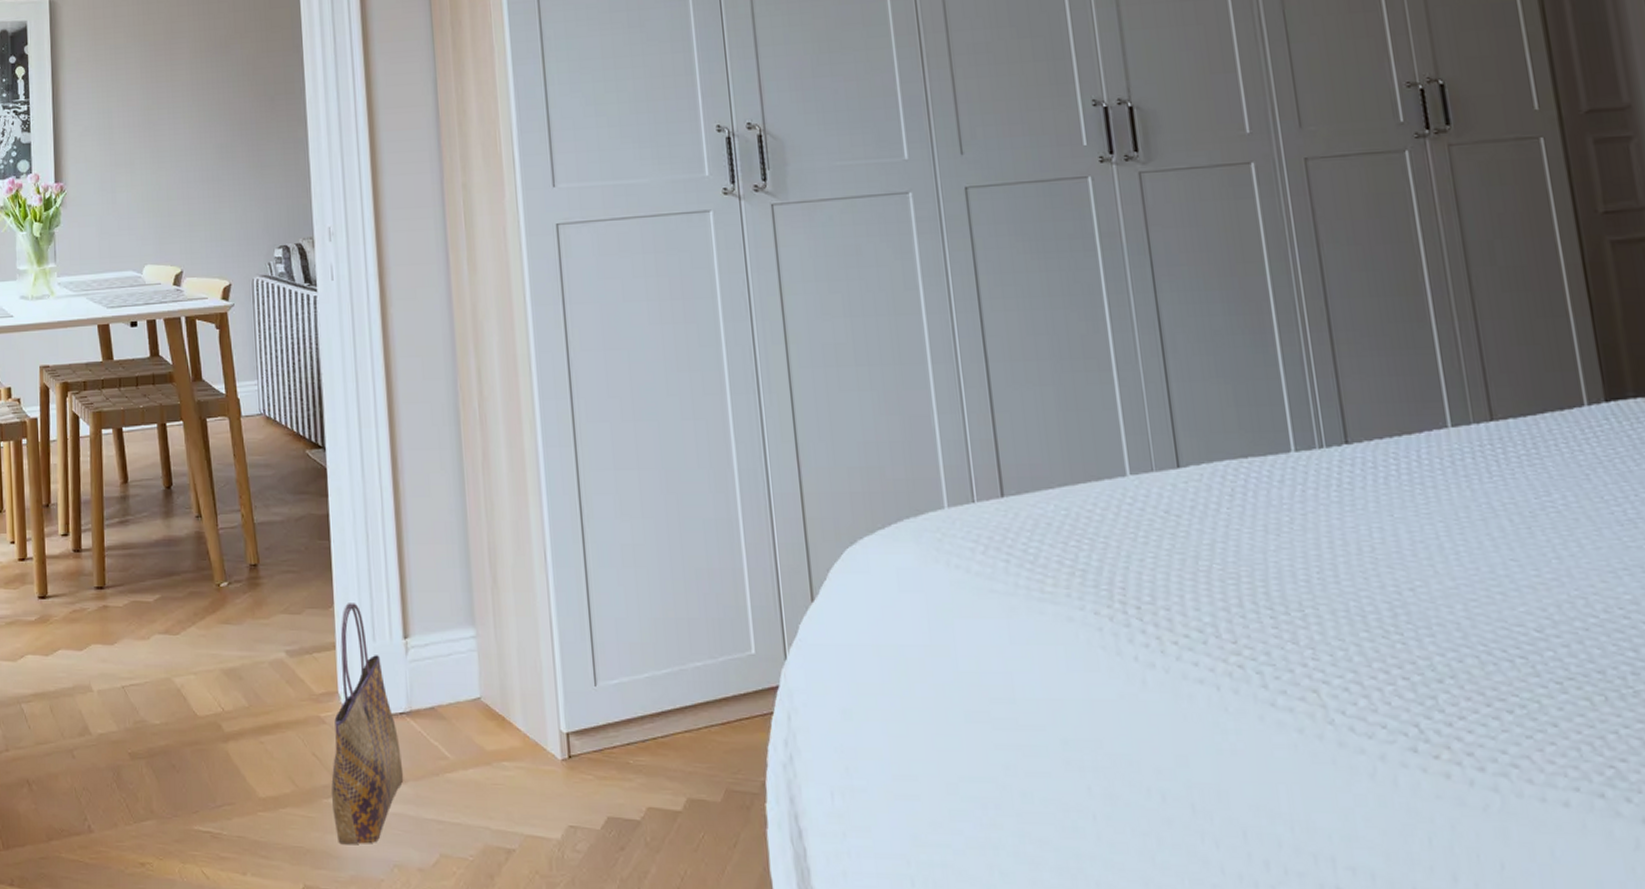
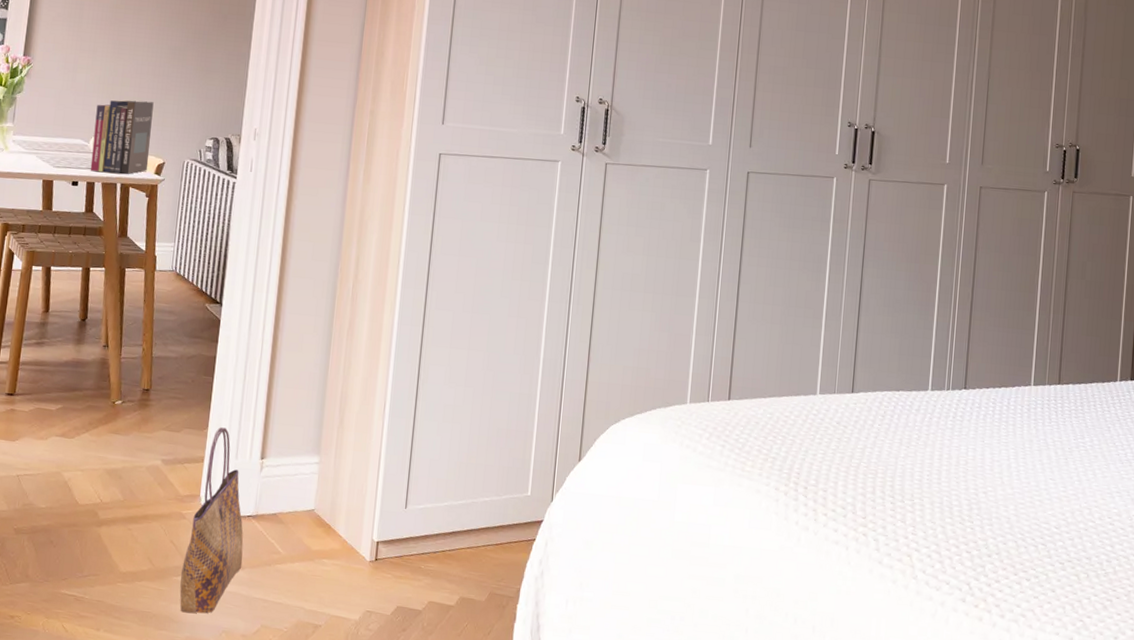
books: none [144,214,213,307] -> present [90,99,154,174]

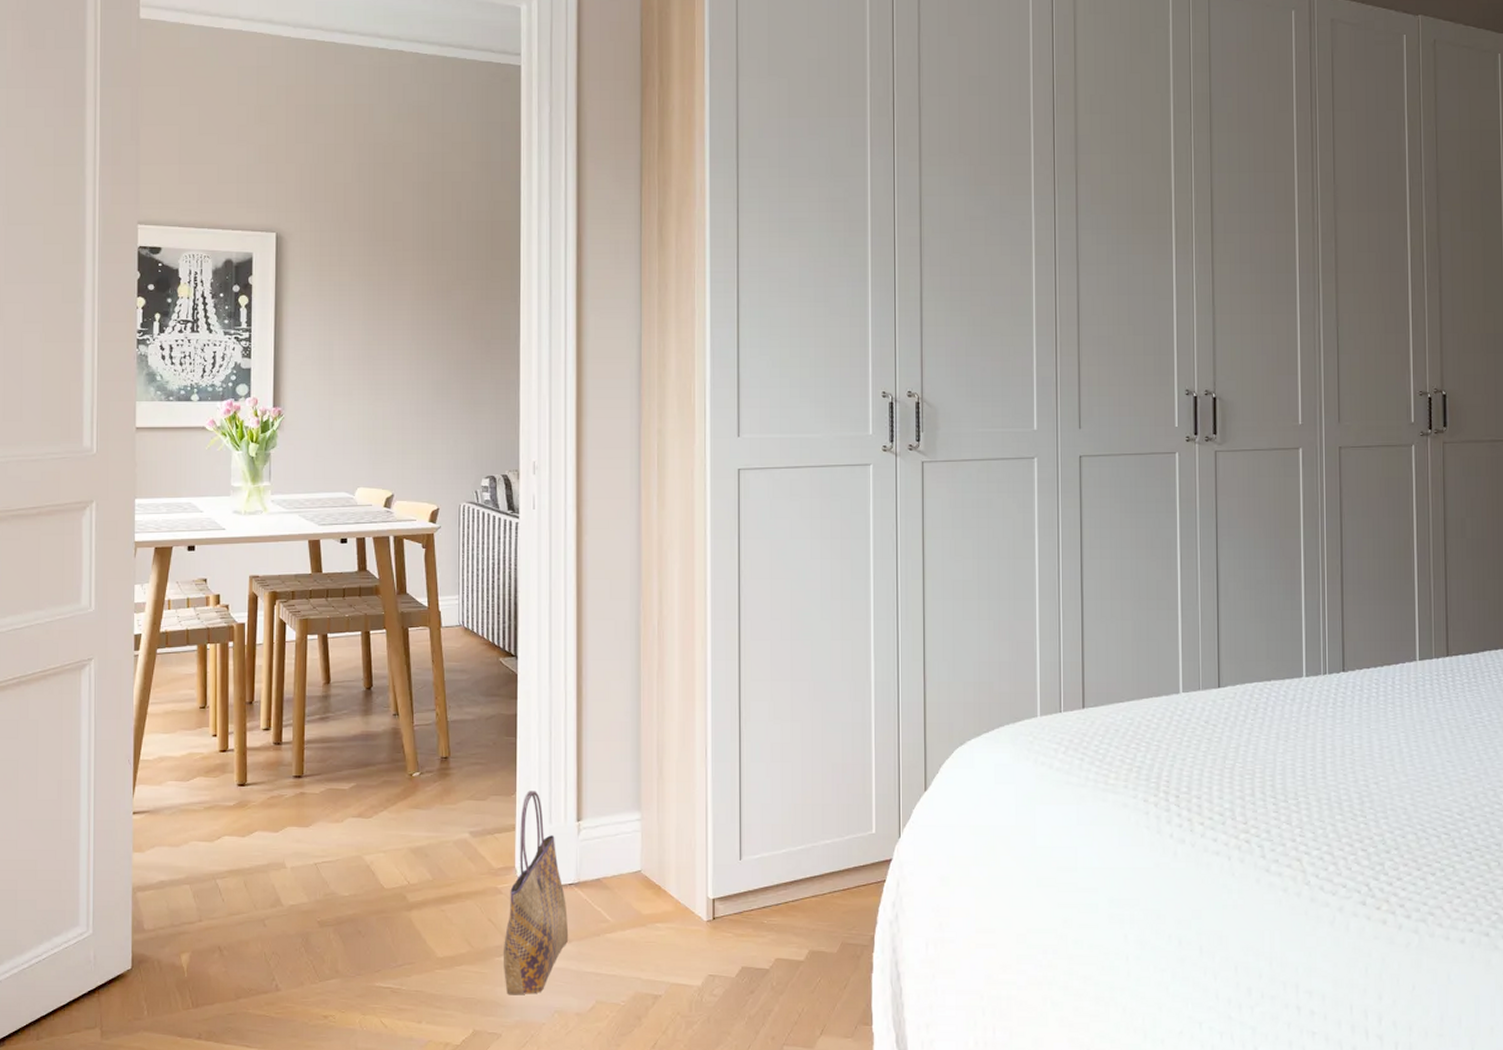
books: present [90,99,154,174] -> none [358,444,421,526]

